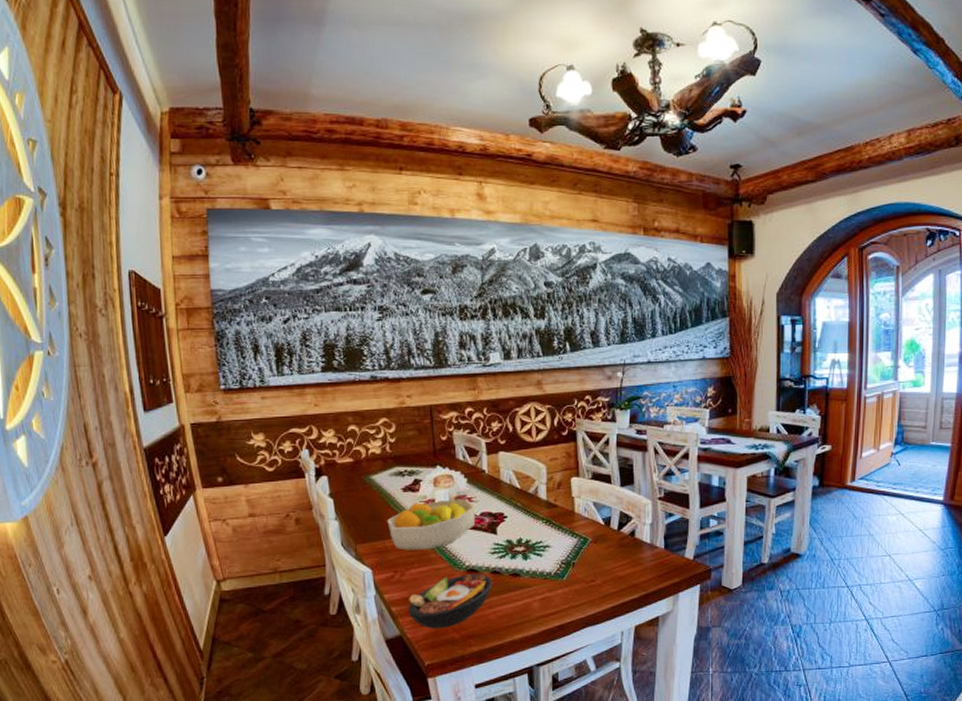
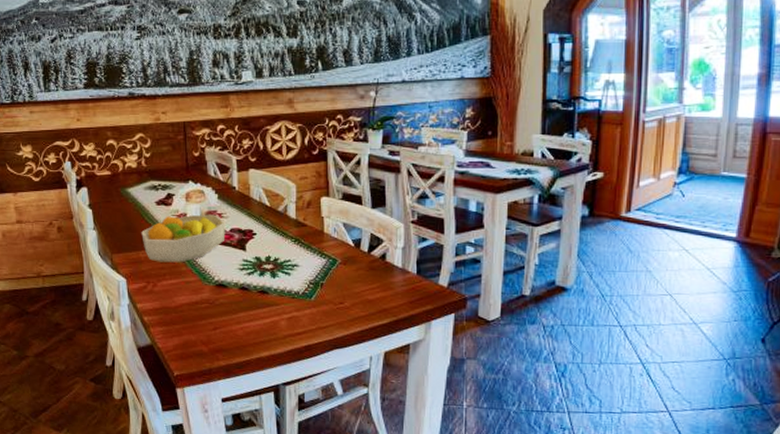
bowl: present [408,573,493,629] -> none [159,288,241,341]

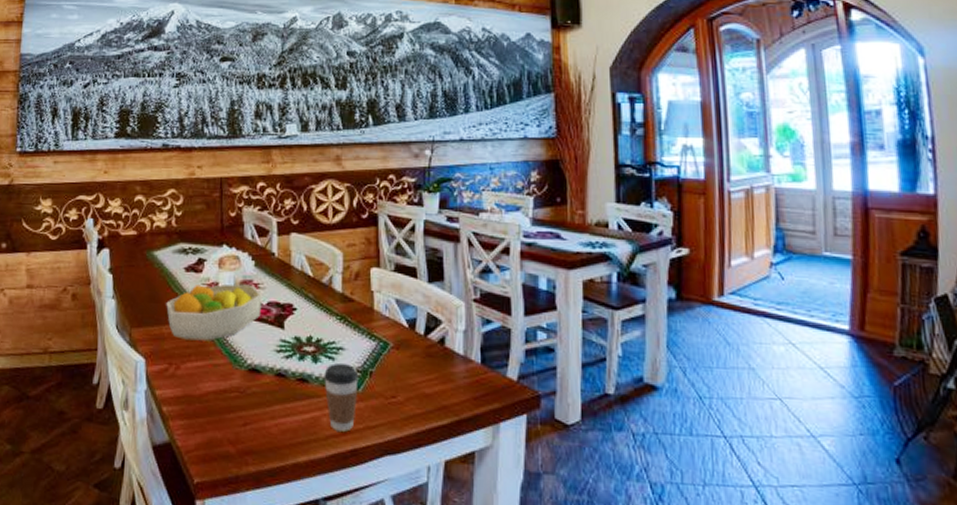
coffee cup: none [281,277,311,332] -> present [324,362,359,432]

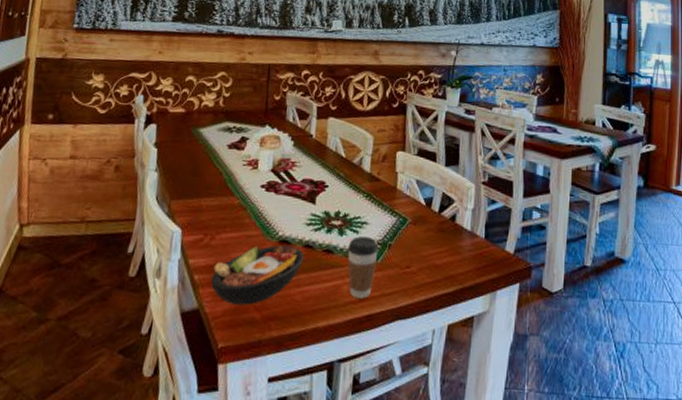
fruit bowl: present [166,284,262,341] -> none [206,161,298,214]
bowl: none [180,374,277,439] -> present [210,245,304,306]

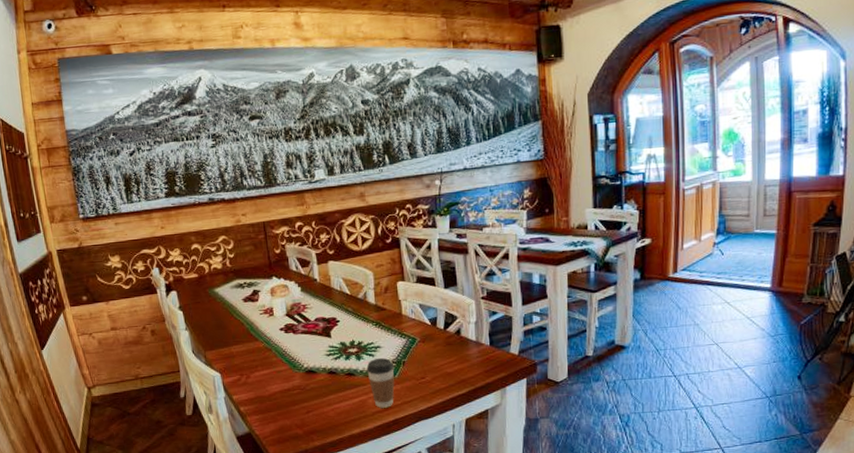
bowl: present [210,245,304,306] -> none [254,374,330,426]

